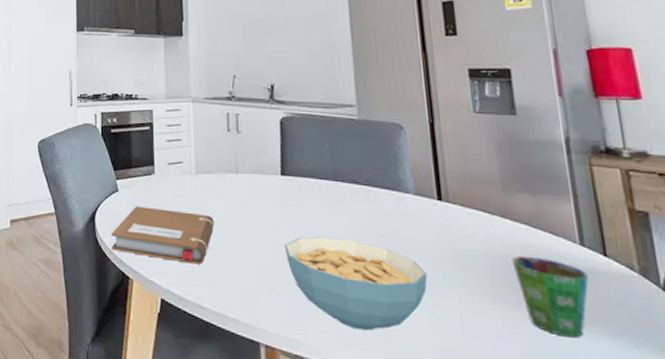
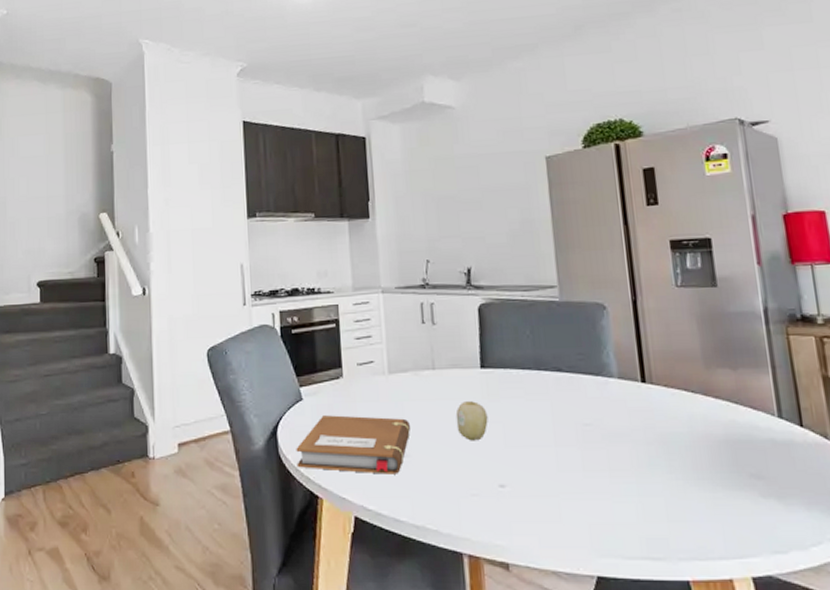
fruit: none [256,204,287,241] -> present [455,401,488,441]
cereal bowl: present [284,236,428,331] -> none [486,432,633,528]
cup: present [511,255,589,338] -> none [714,433,787,513]

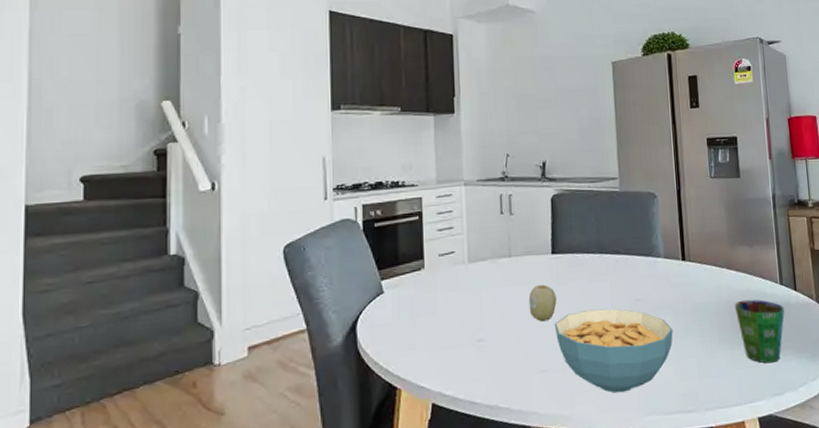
notebook: present [296,415,410,474] -> none [375,305,487,361]
cereal bowl: none [486,432,633,528] -> present [554,308,673,393]
cup: none [714,433,787,513] -> present [734,299,785,363]

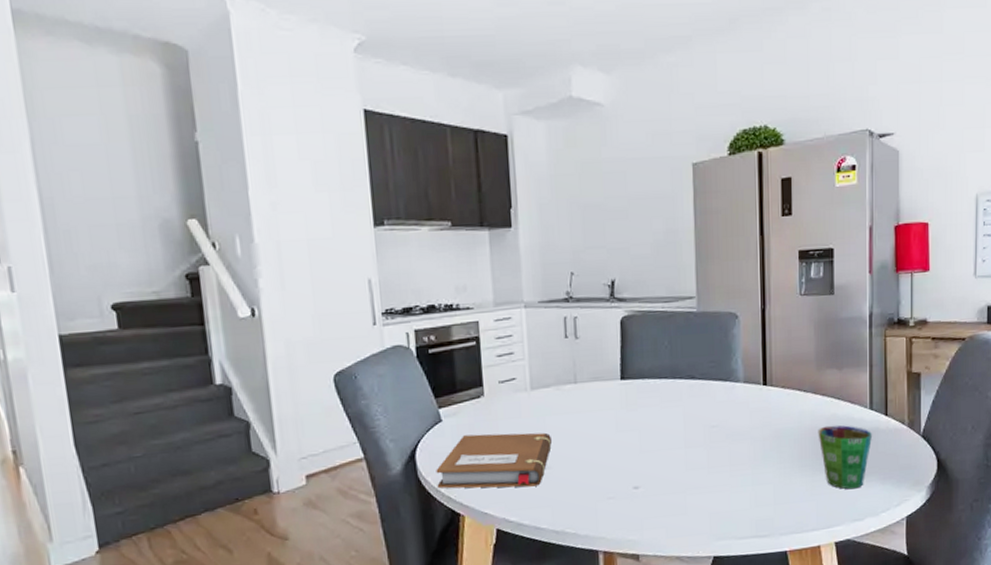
notebook: none [375,305,487,361] -> present [436,432,552,489]
fruit: present [528,285,557,322] -> none [595,412,626,449]
cereal bowl: present [554,308,673,393] -> none [623,435,750,519]

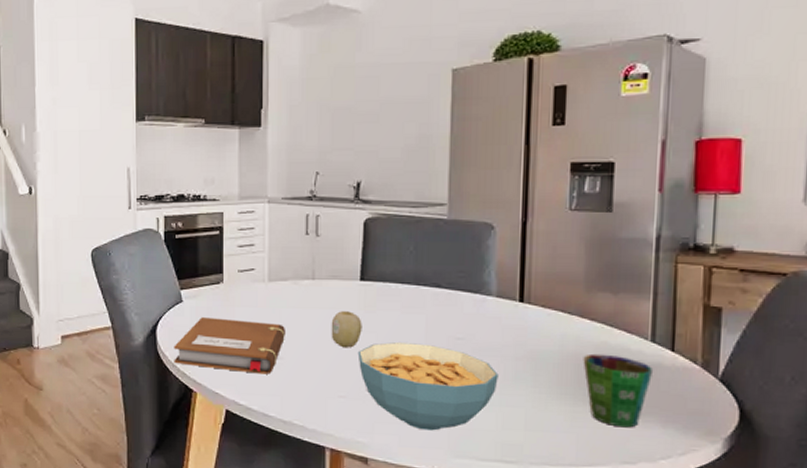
fruit: none [595,412,626,449] -> present [331,311,362,348]
cereal bowl: none [623,435,750,519] -> present [357,342,499,431]

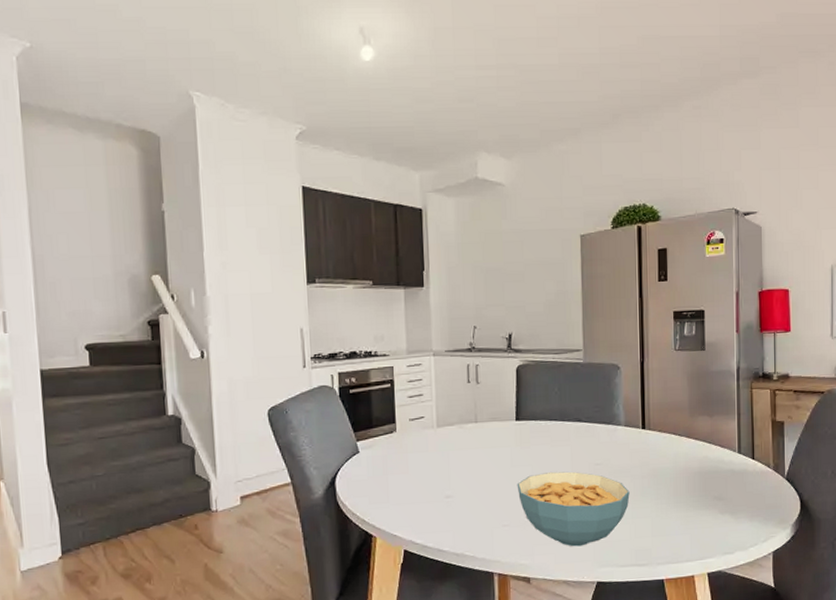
notebook: present [174,317,285,374] -> none [353,465,454,513]
fruit: present [331,311,362,348] -> none [493,449,520,482]
cup: present [583,353,654,428] -> none [691,466,741,525]

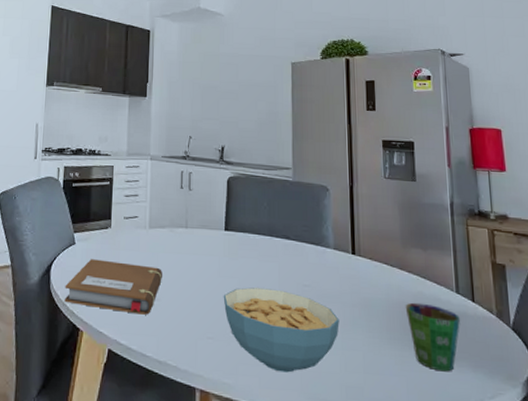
notebook: none [353,465,454,513] -> present [64,259,162,315]
cup: none [691,466,741,525] -> present [405,302,461,372]

